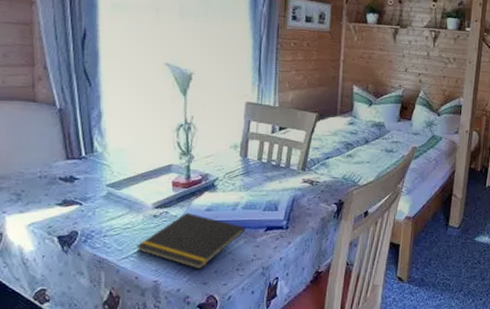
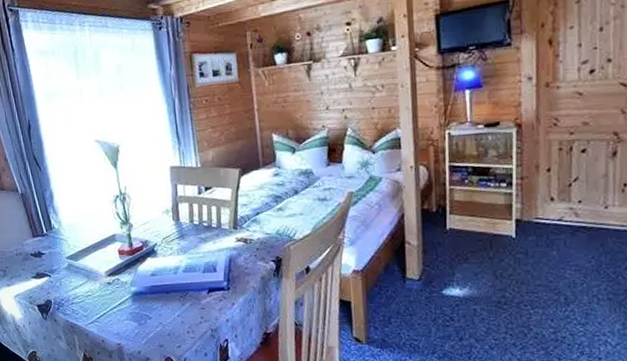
notepad: present [136,212,245,269] -> none [98,278,189,332]

